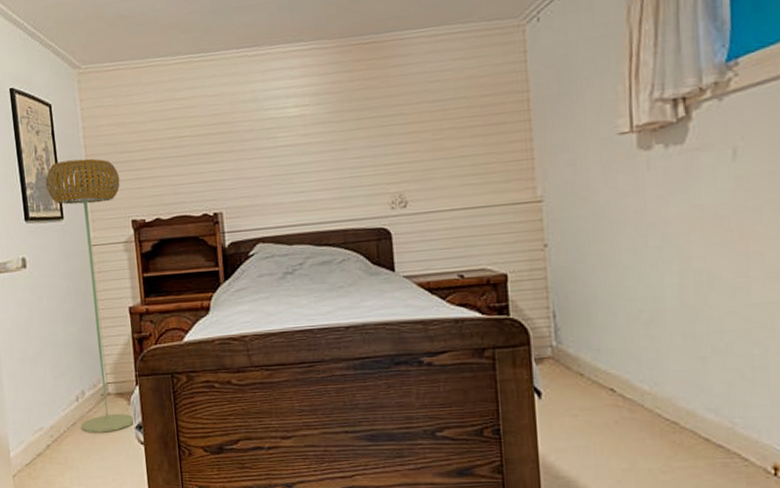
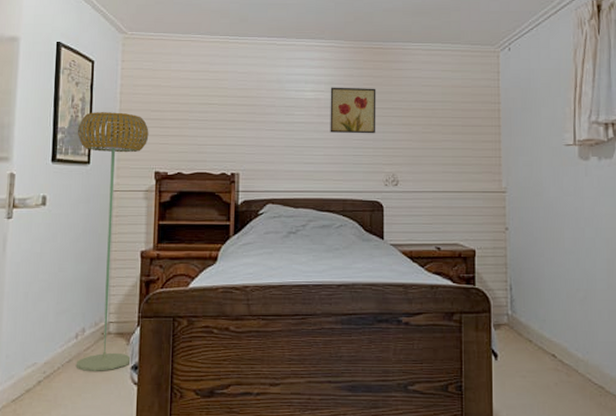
wall art: none [316,93,376,154] -> present [330,87,376,134]

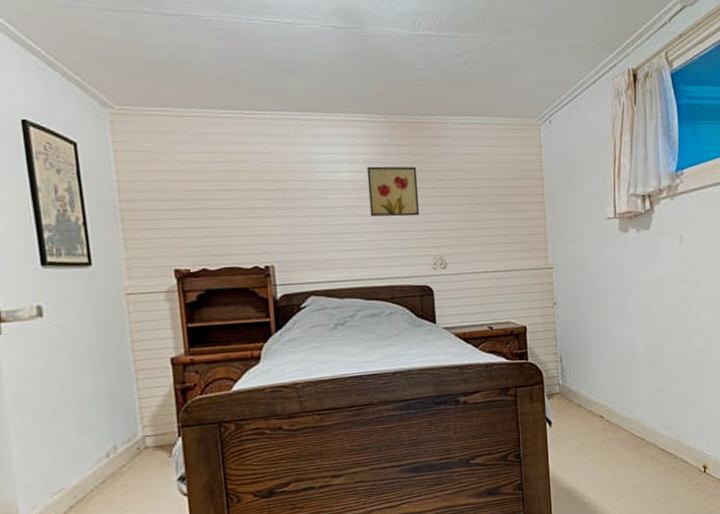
floor lamp: present [75,112,149,371] -> none [68,203,175,490]

